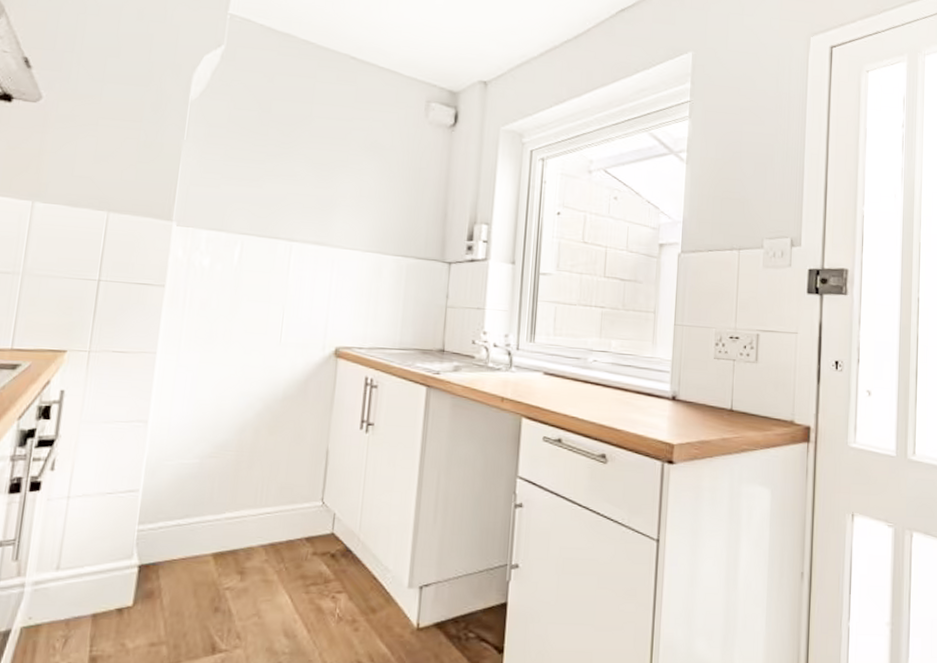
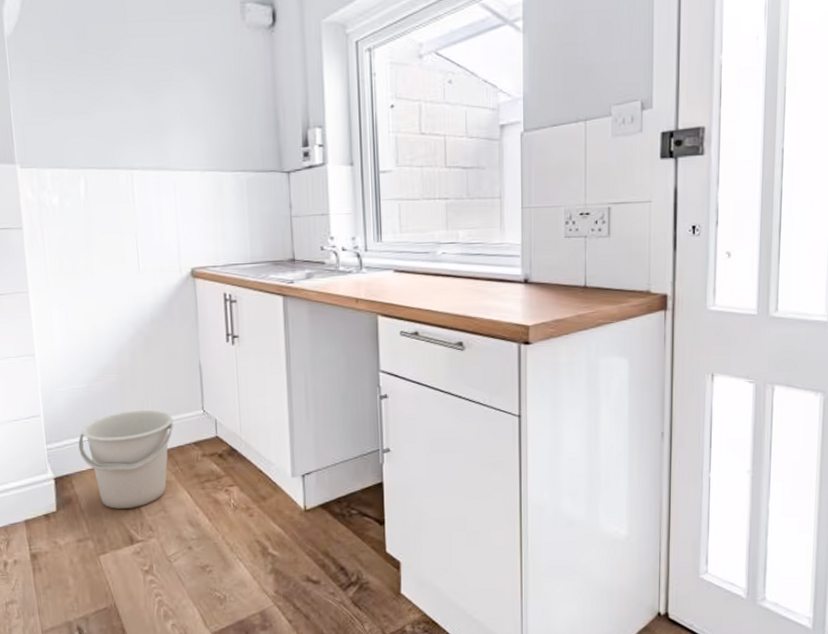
bucket: none [174,494,287,611] -> present [78,409,174,510]

